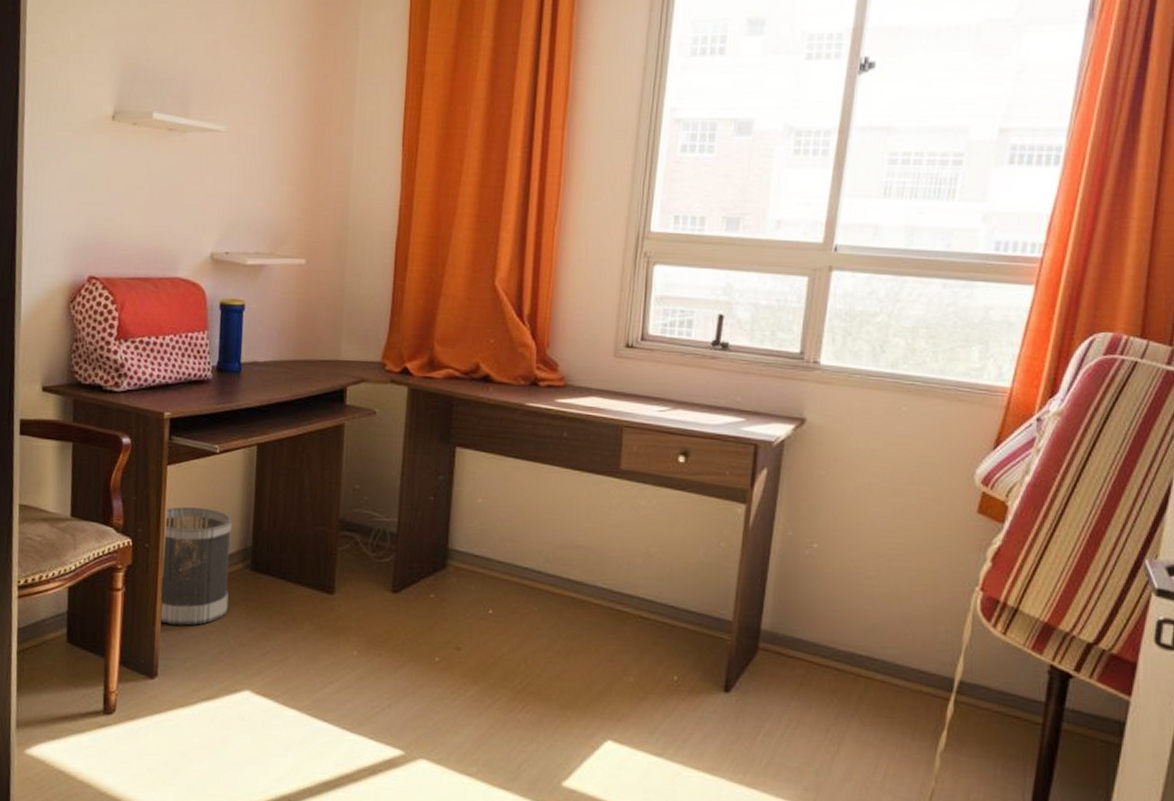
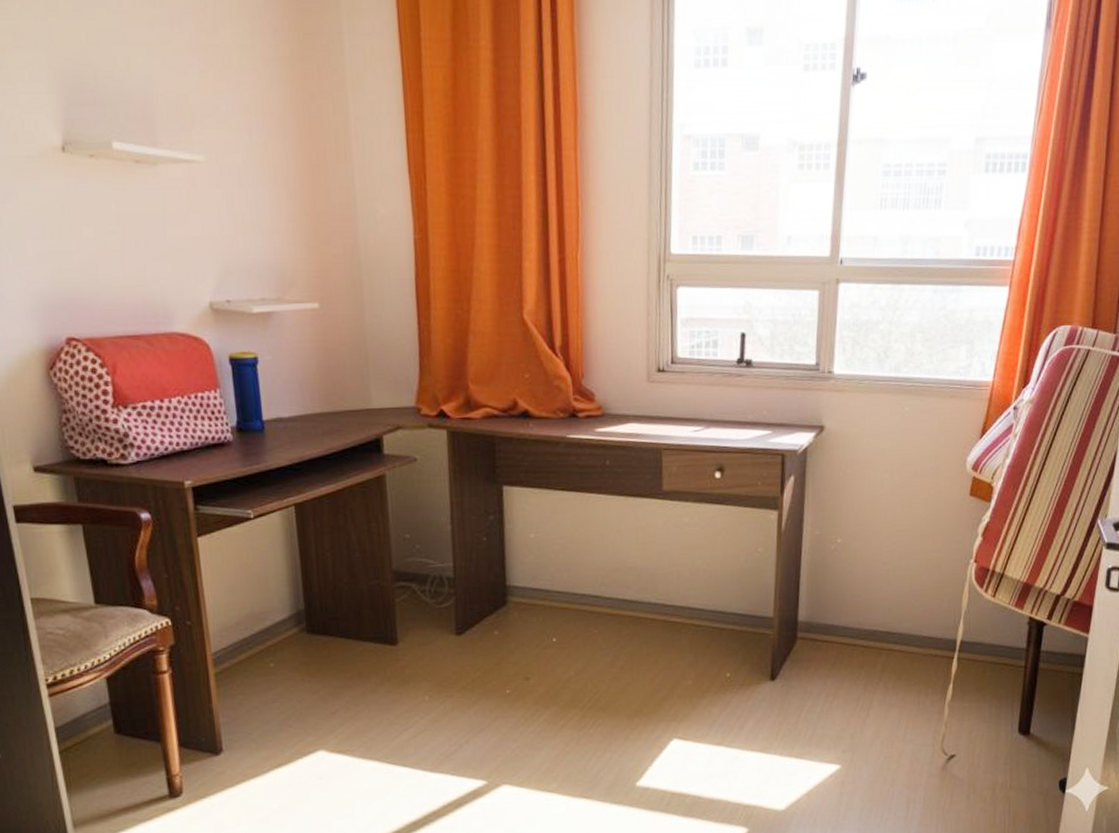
wastebasket: present [160,506,232,626] -> none [202,576,289,699]

